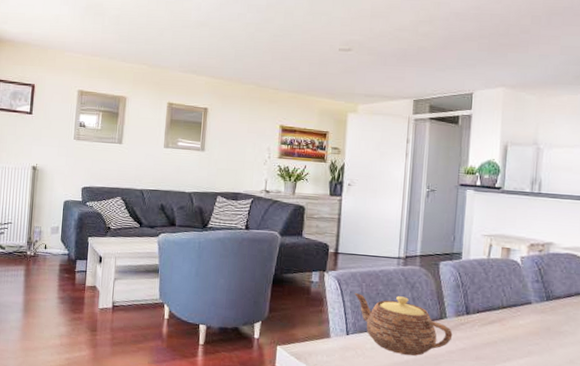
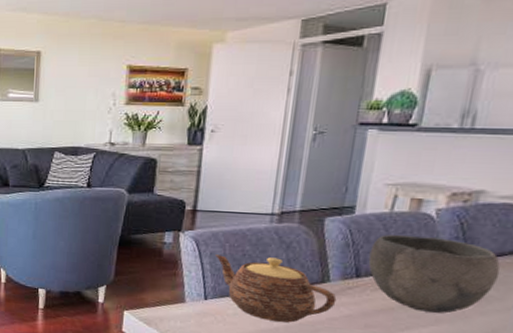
bowl: none [474,277,570,346] -> present [368,234,500,314]

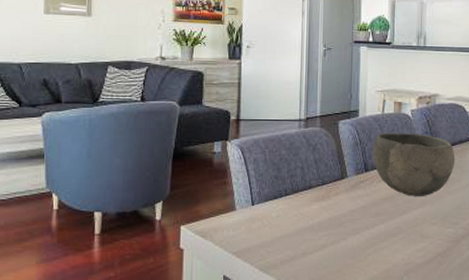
teapot: present [215,255,337,323] -> none [258,159,354,219]

